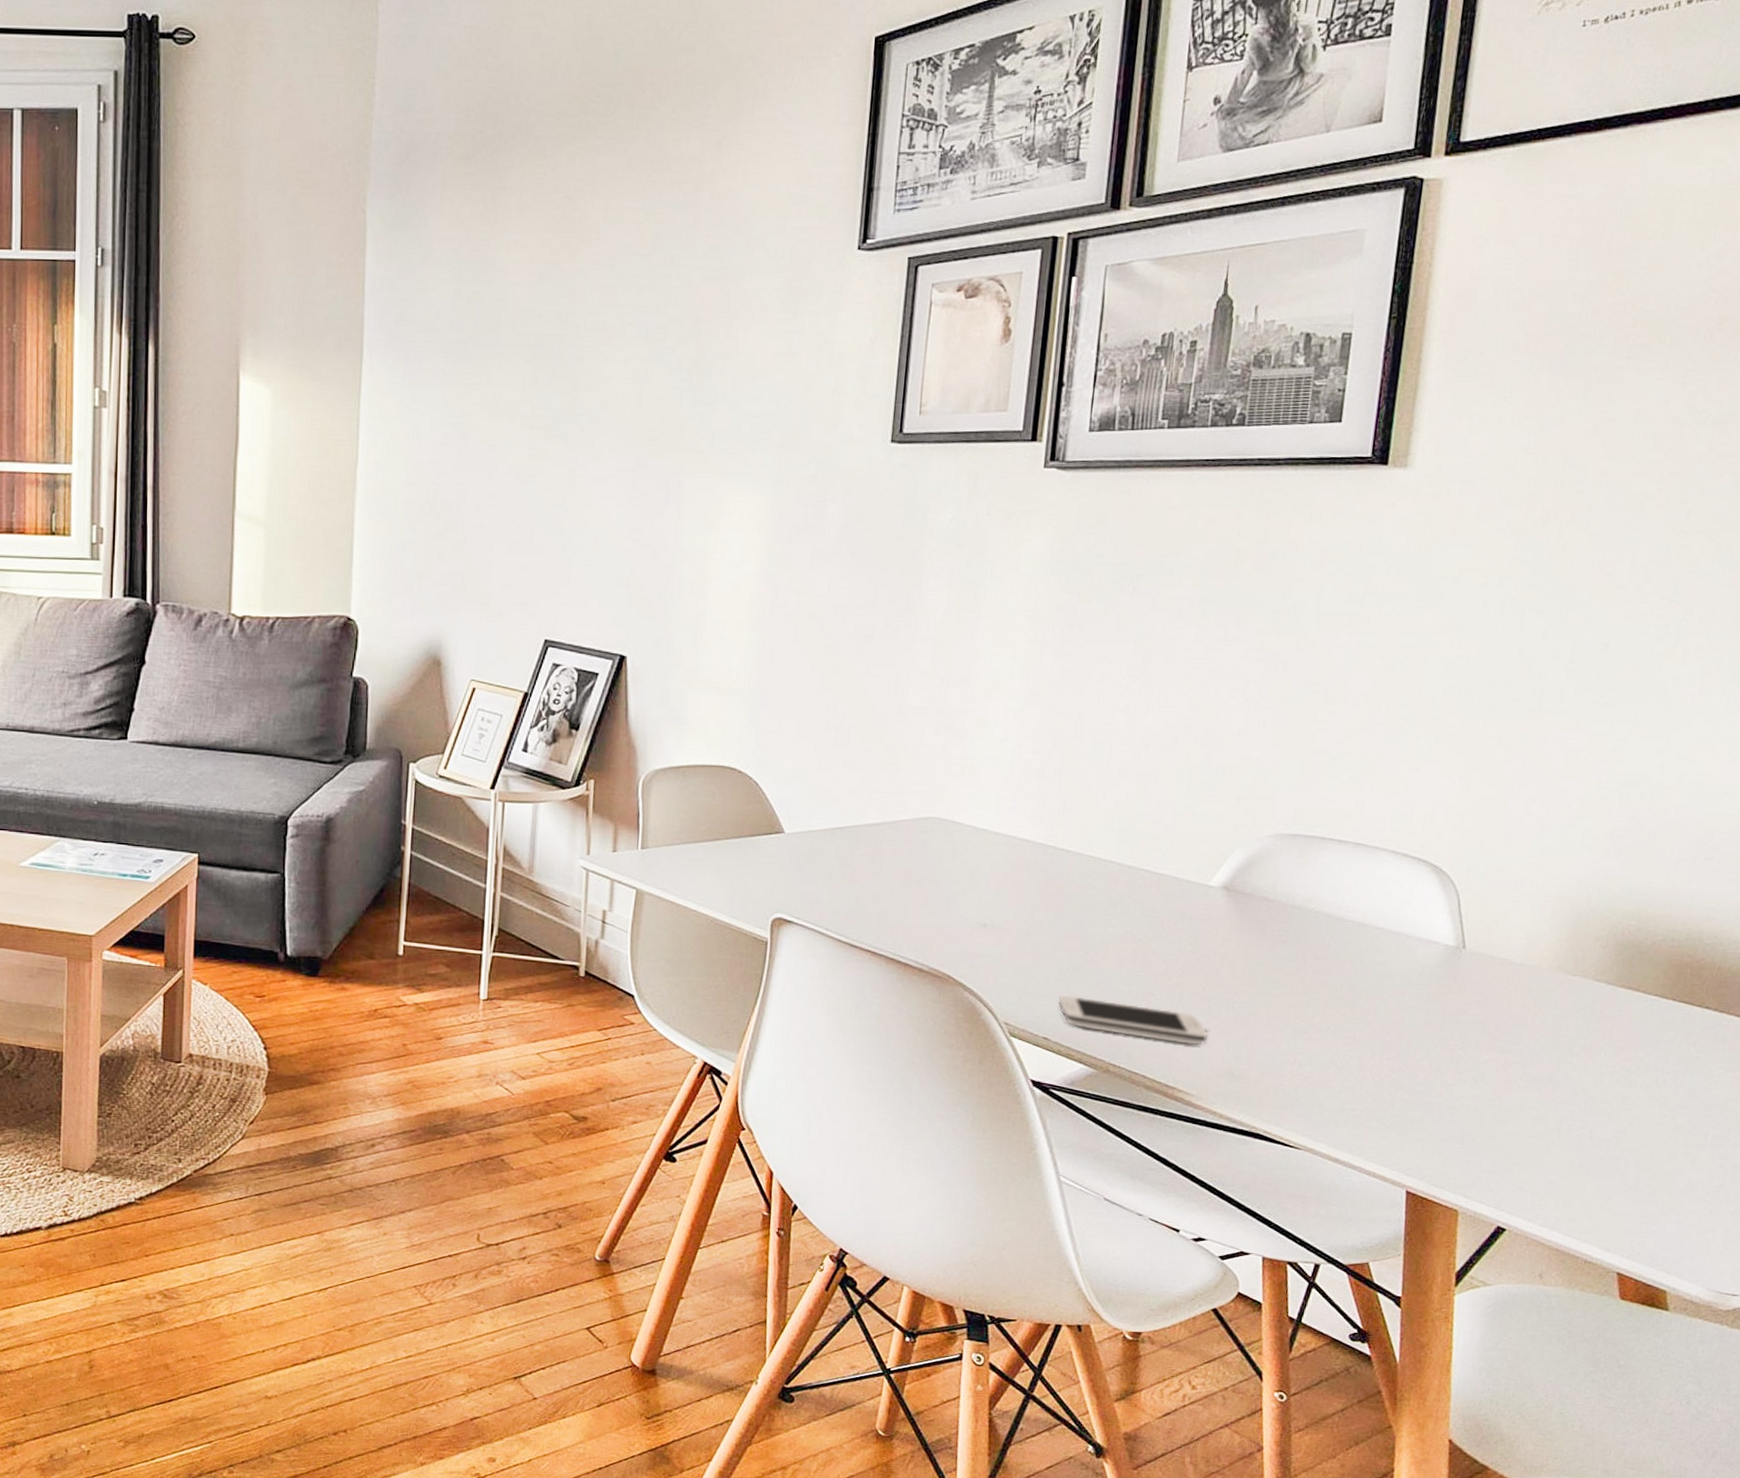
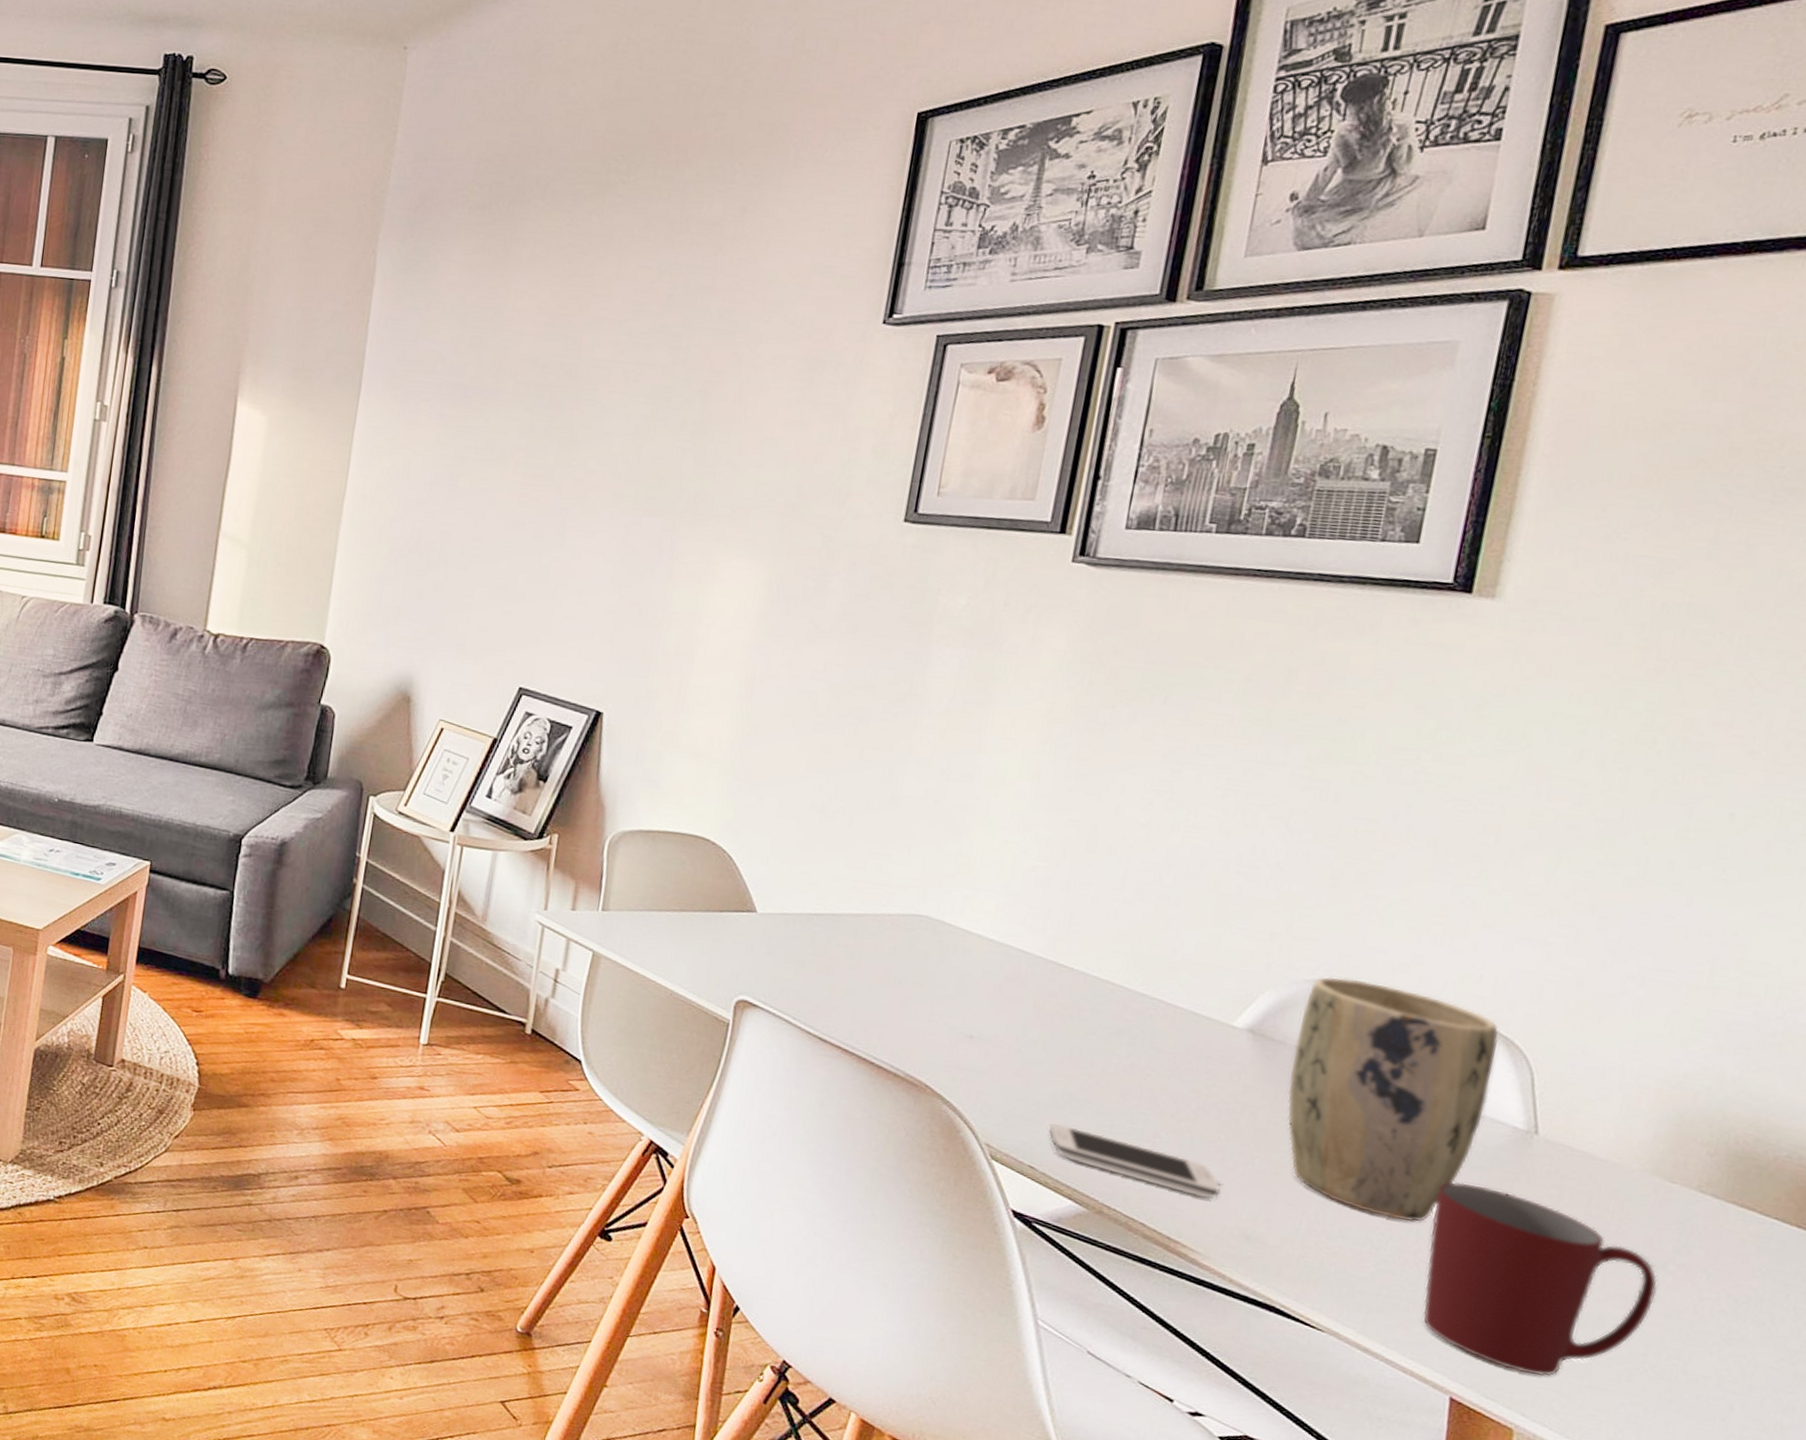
plant pot: none [1259,829,1430,1041] -> present [1287,976,1499,1222]
mug: none [1380,1000,1566,1160] -> present [1423,1181,1658,1377]

